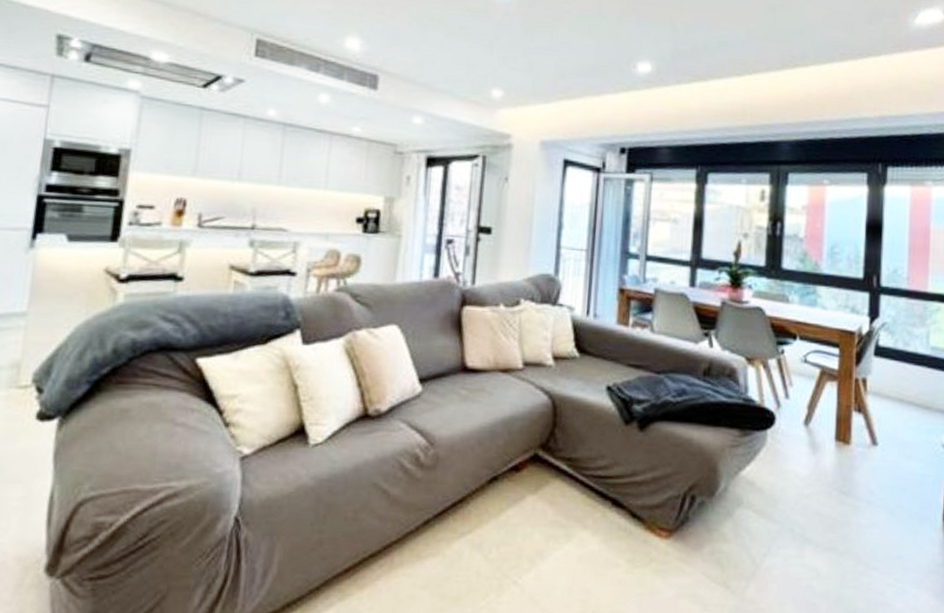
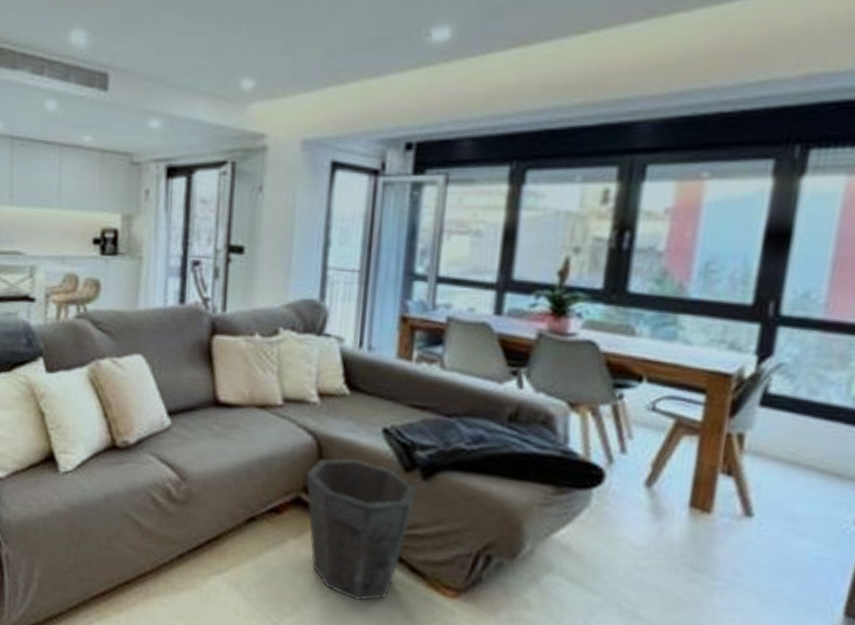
waste bin: none [543,414,635,550] -> present [306,458,417,601]

